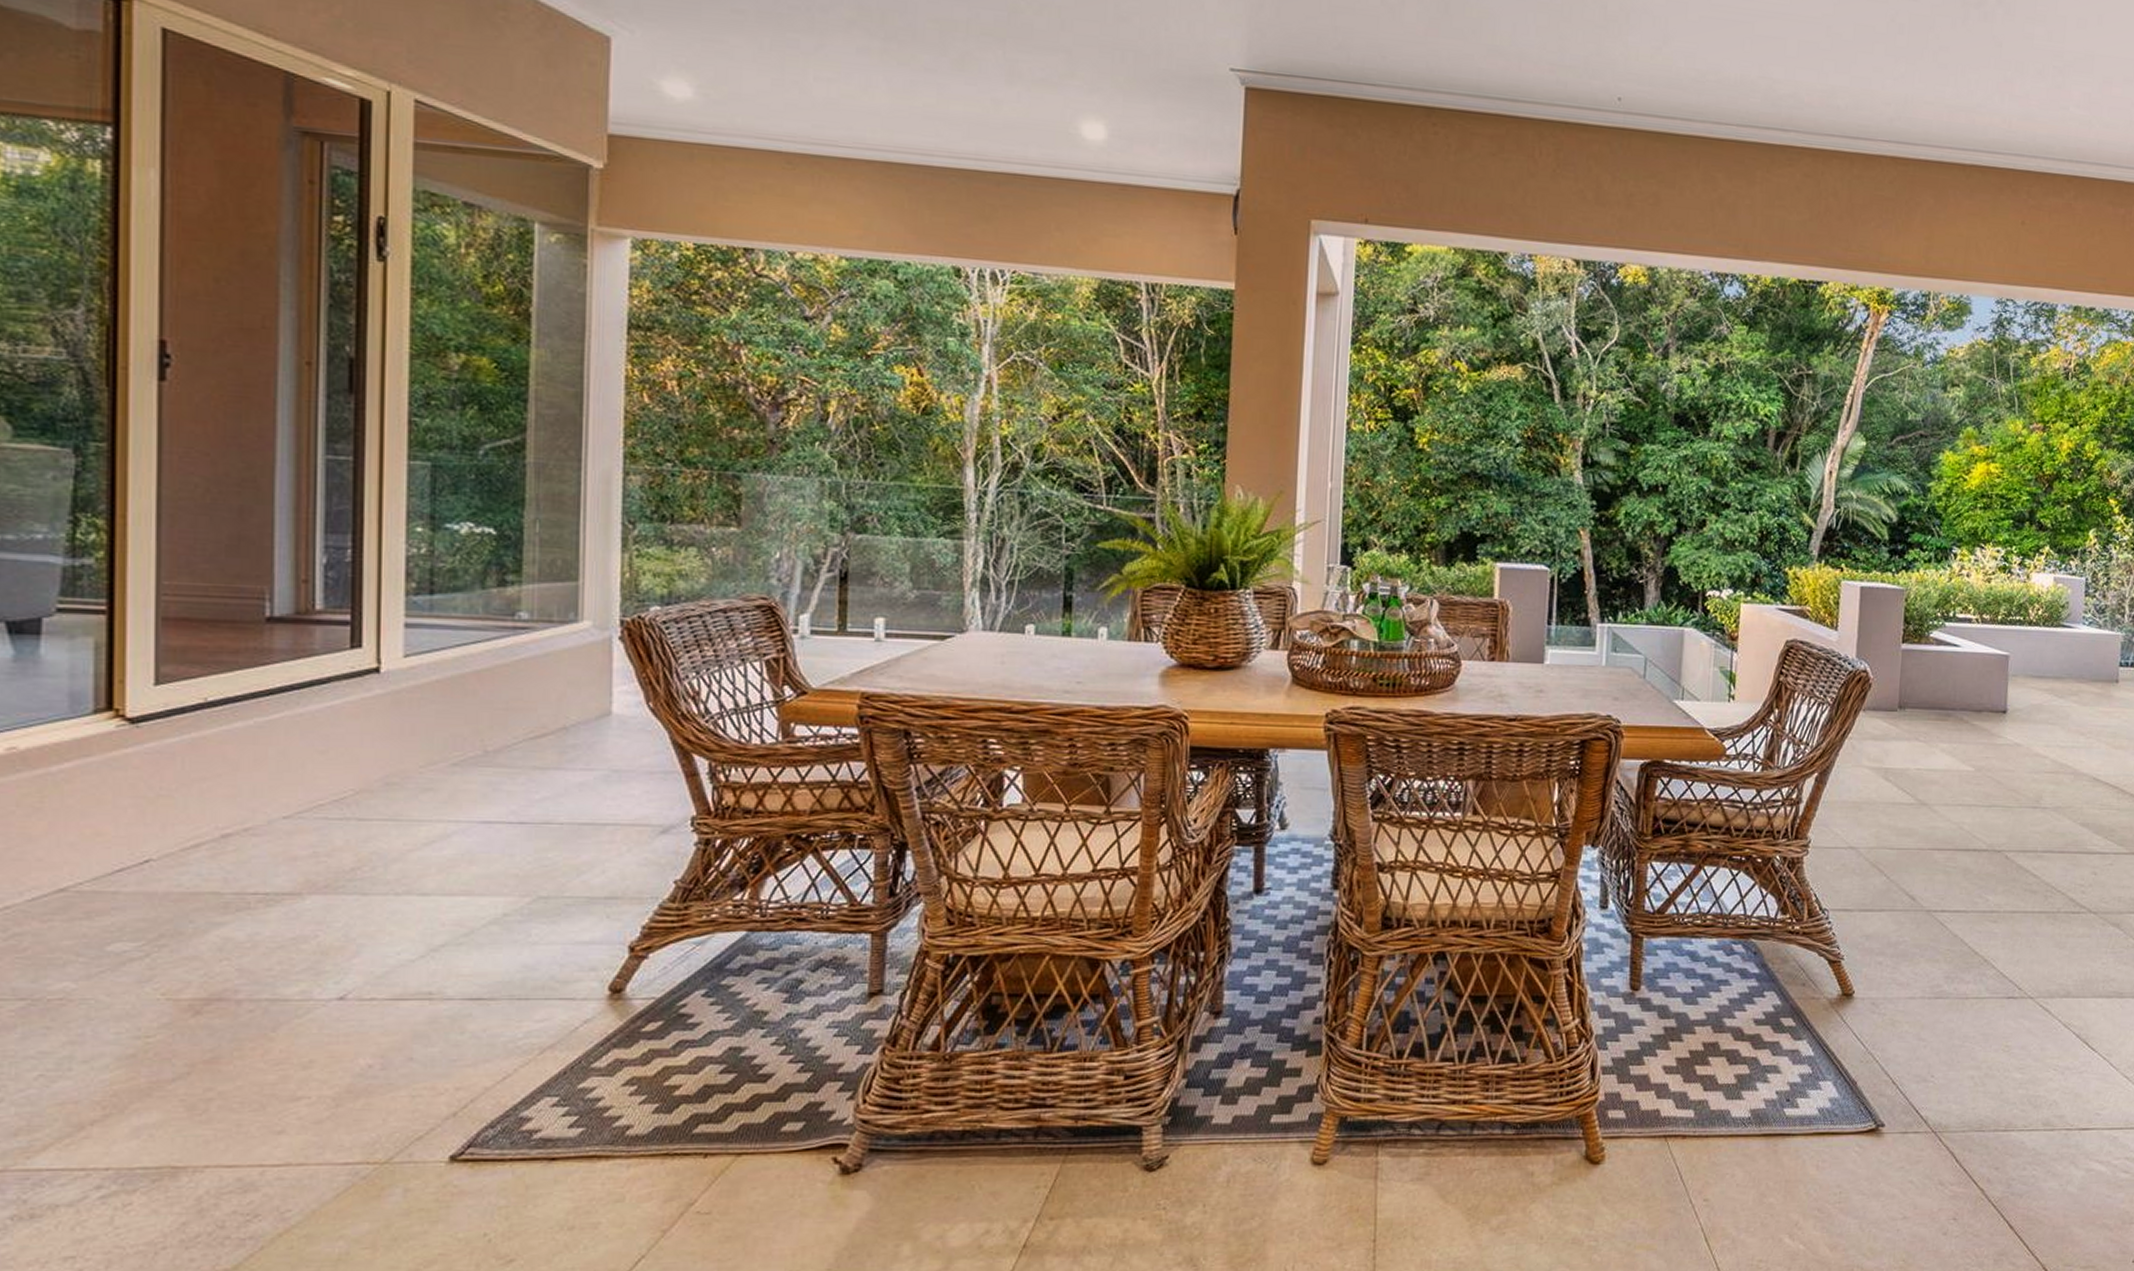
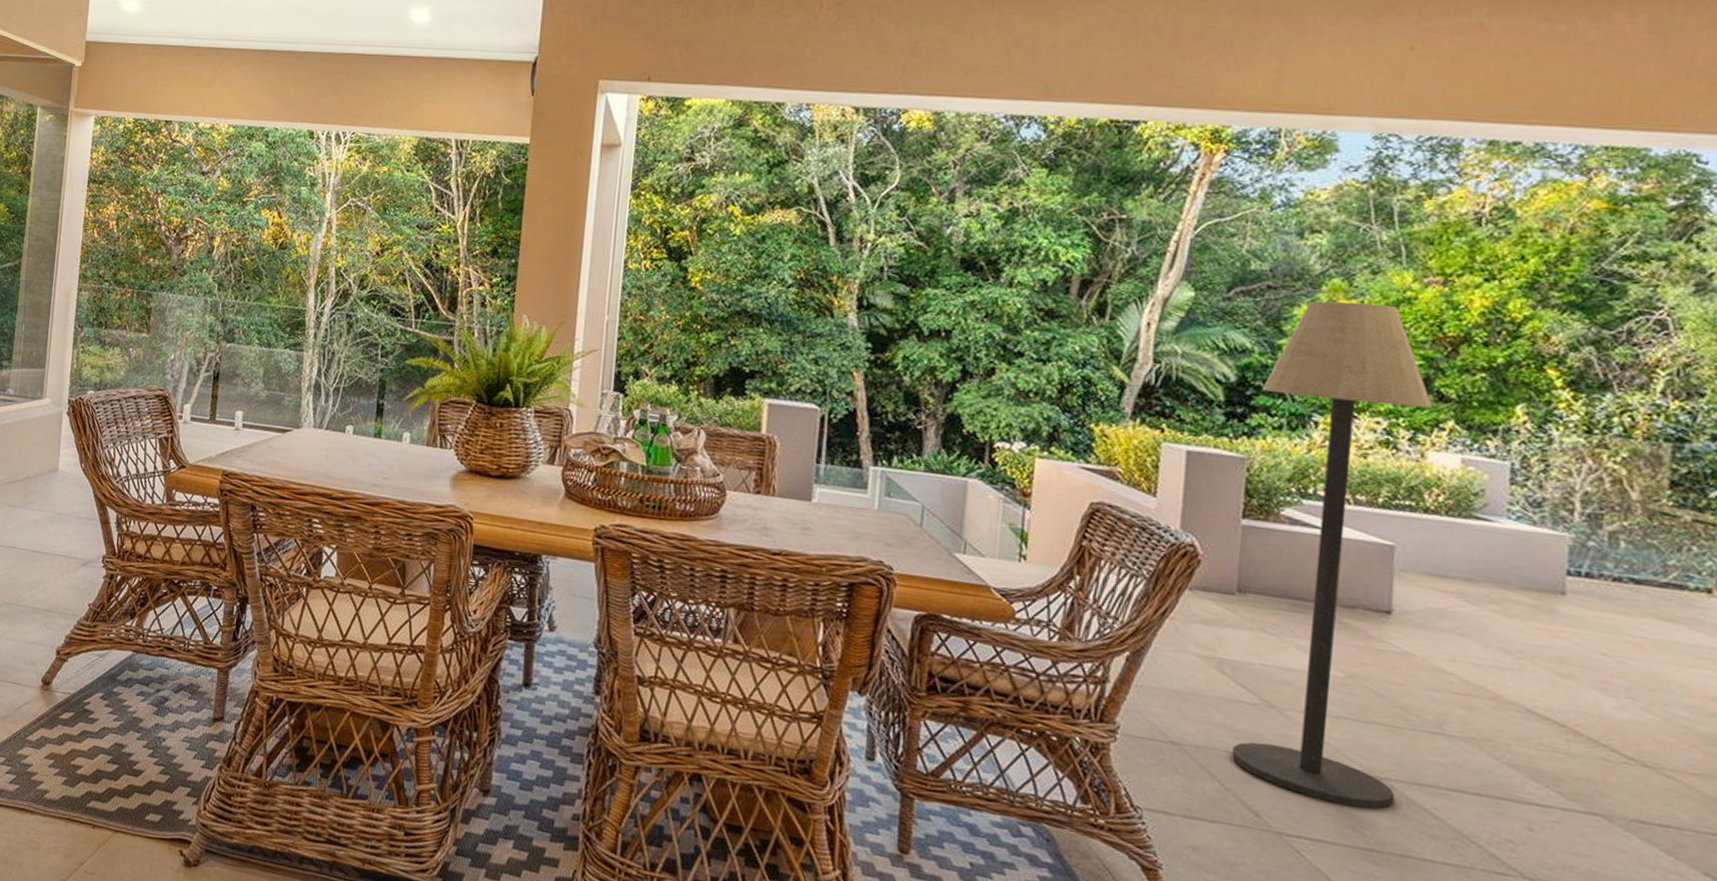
floor lamp: none [1894,447,2036,878] -> present [1231,300,1433,809]

